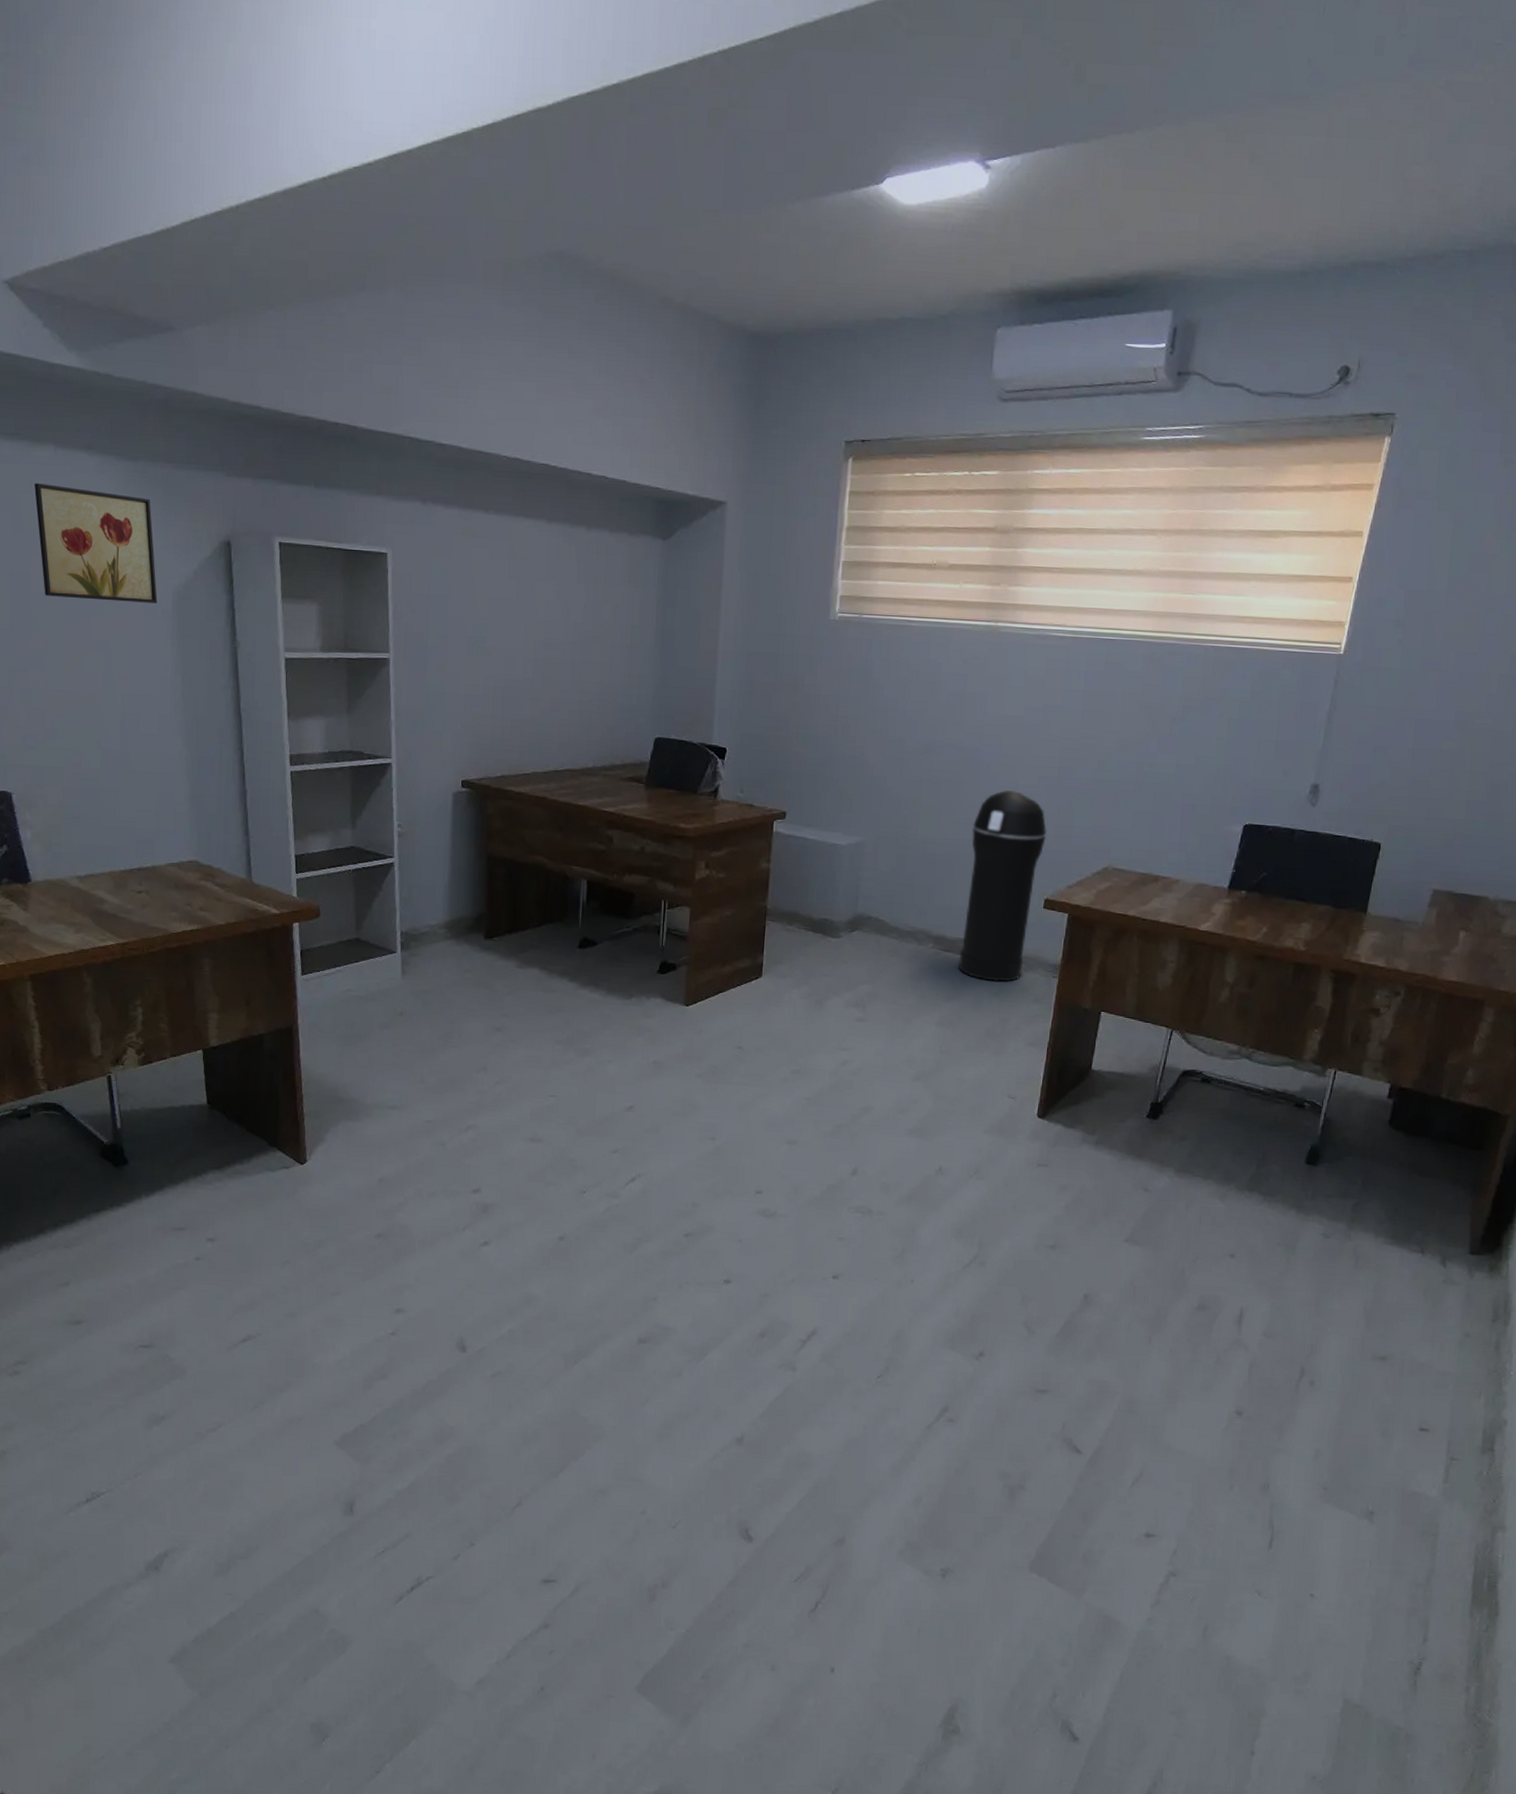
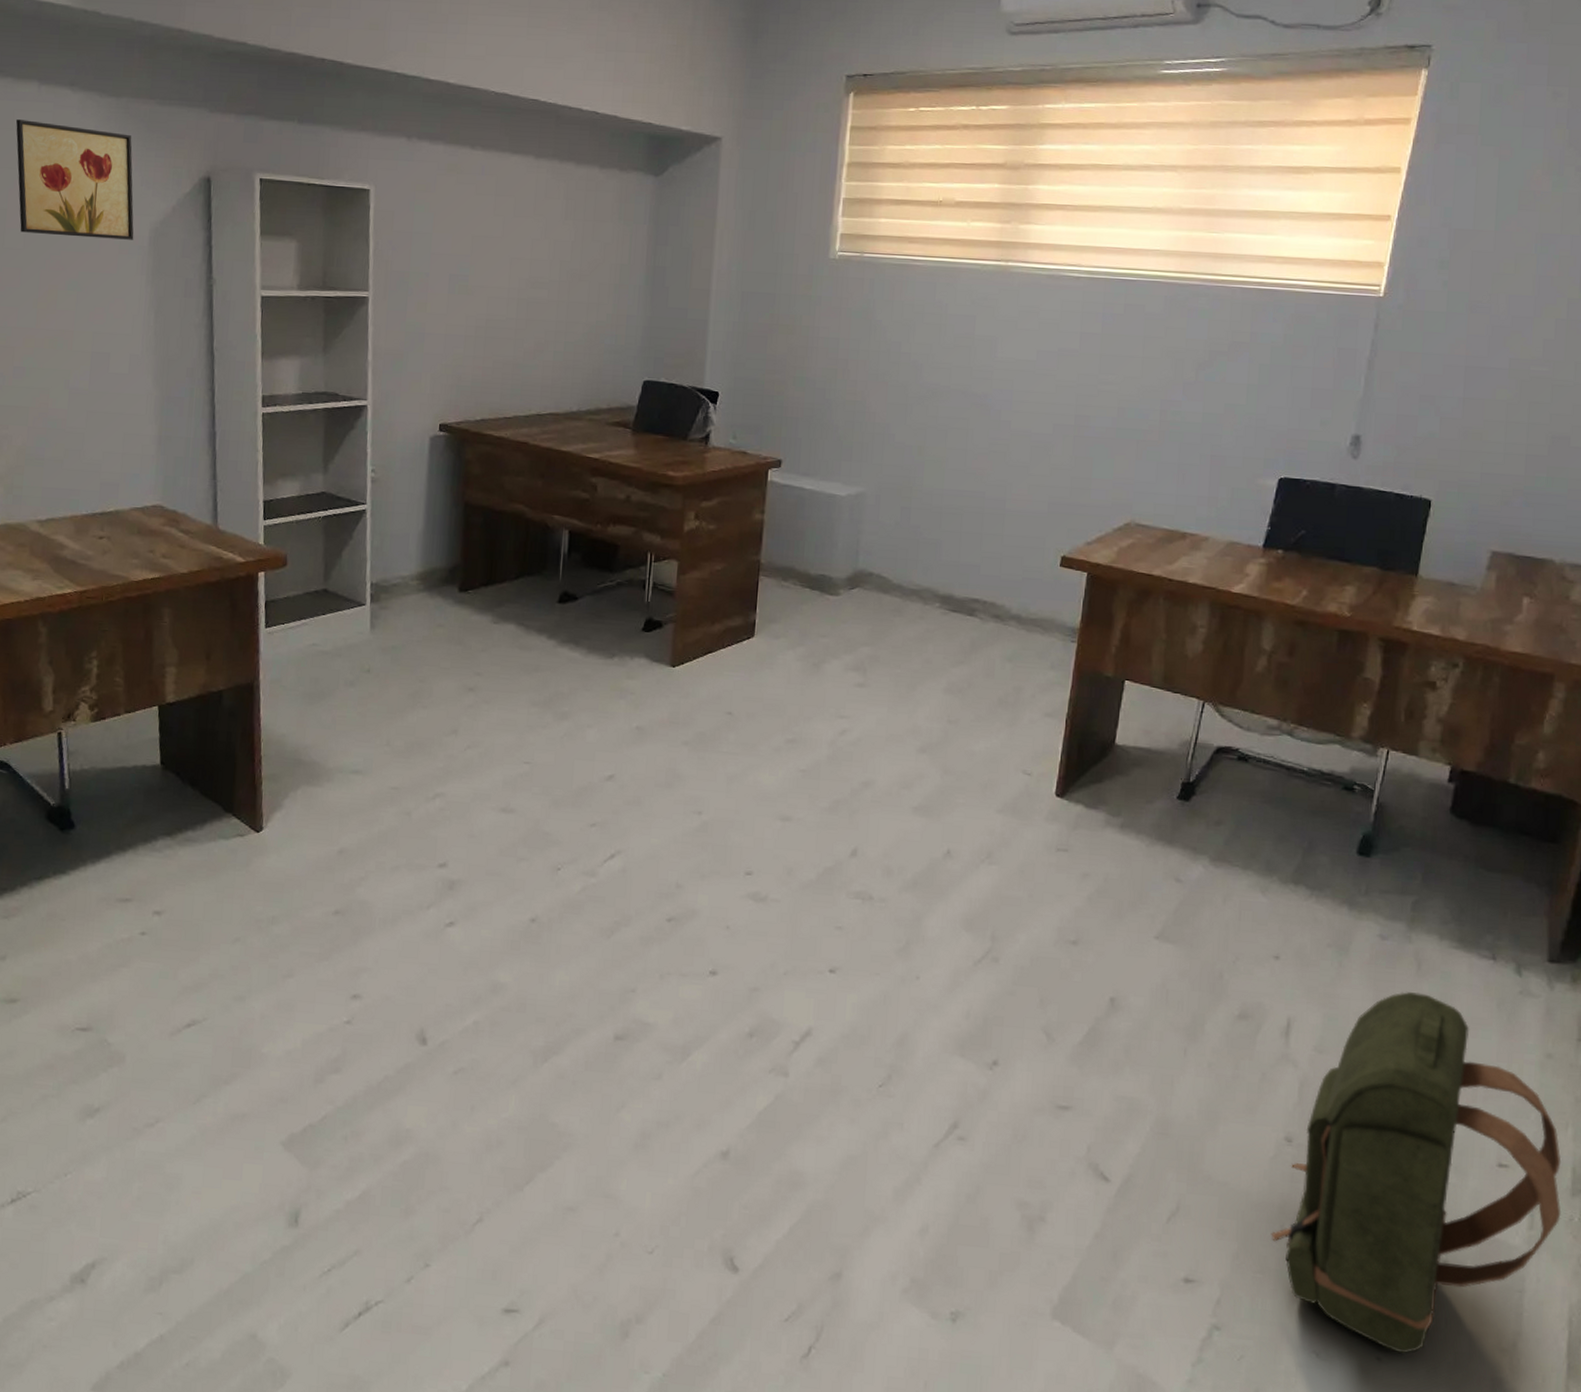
trash can: present [958,790,1047,982] -> none [967,439,1063,646]
backpack: none [1221,1283,1475,1591] -> present [1271,992,1562,1354]

